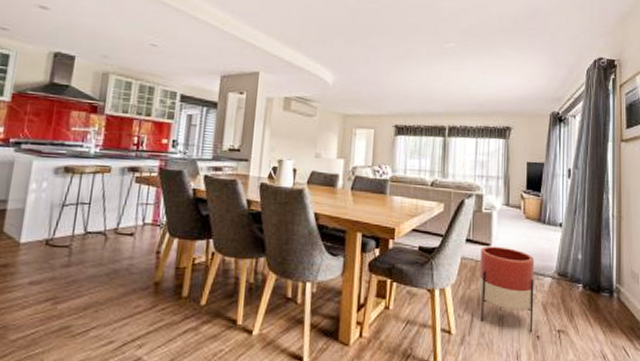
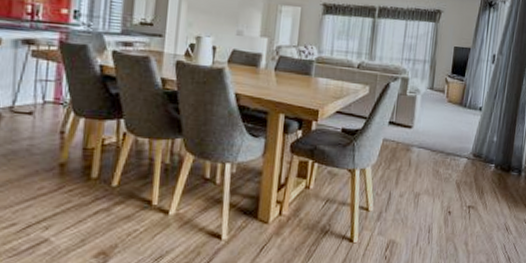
planter: present [478,246,535,333] -> none [397,128,453,209]

